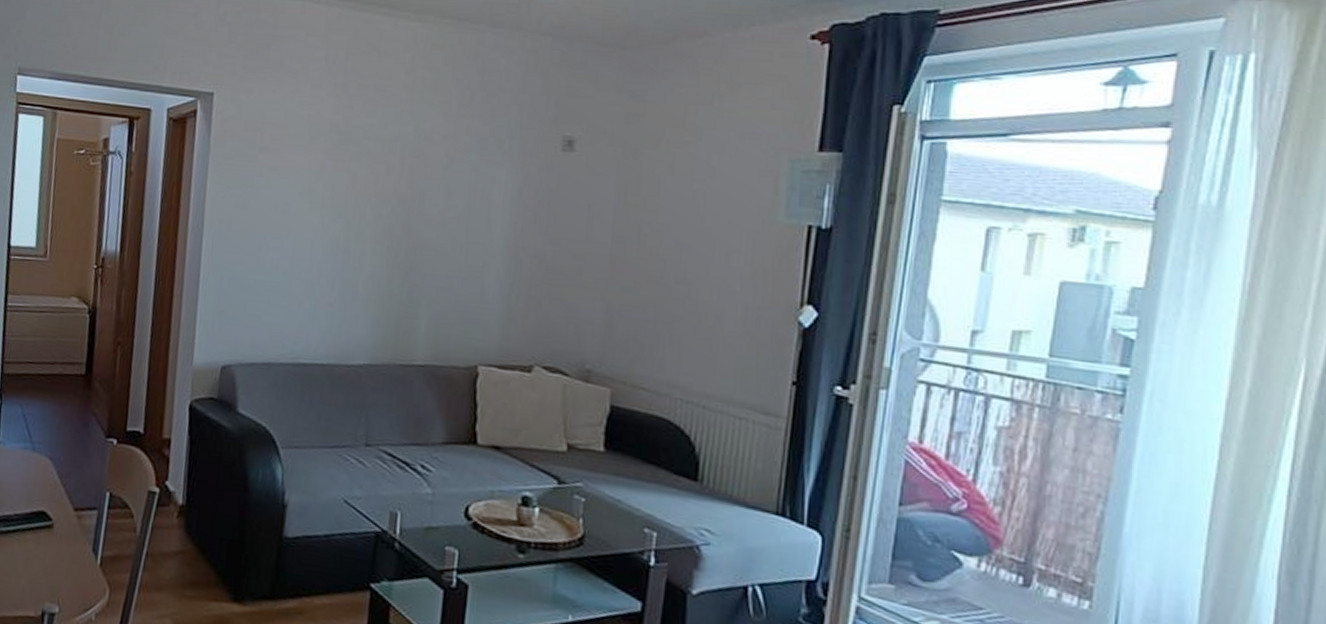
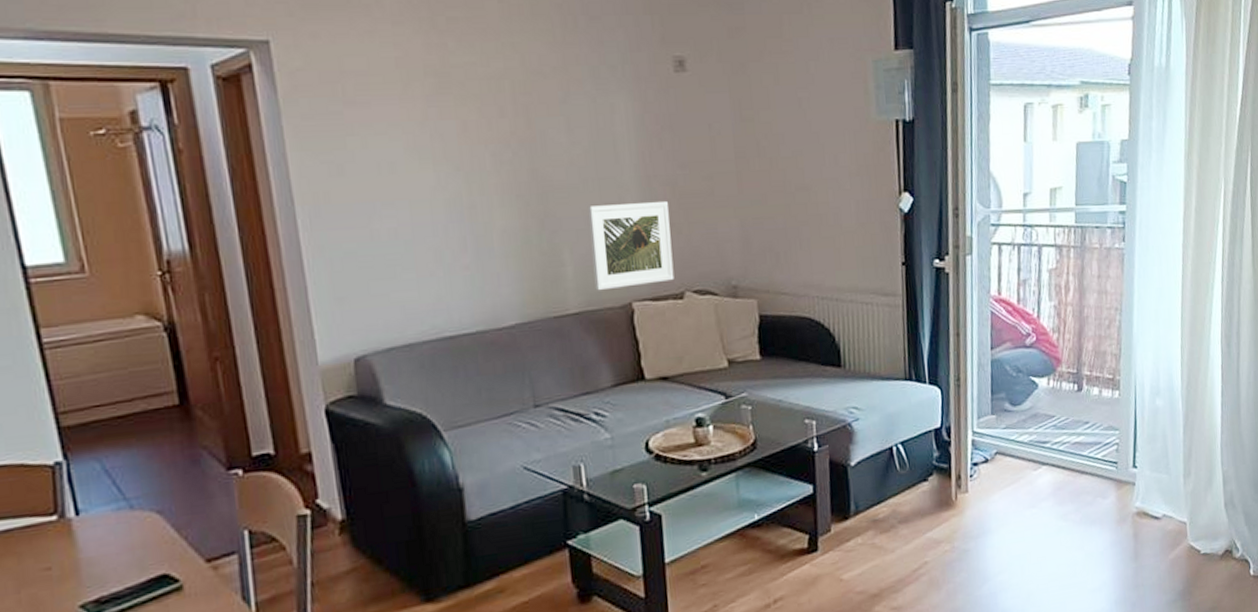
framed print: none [444,267,532,352] -> present [588,200,675,291]

